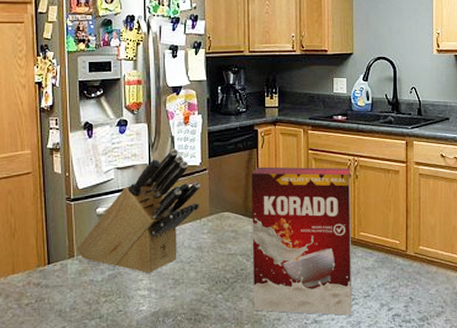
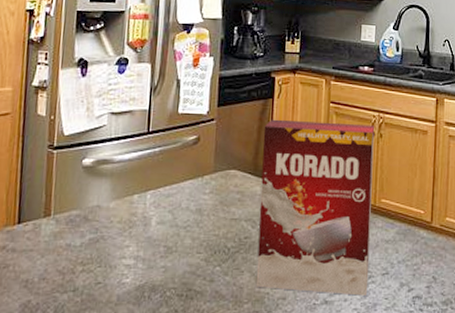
knife block: present [77,148,200,274] -> none [55,93,206,240]

